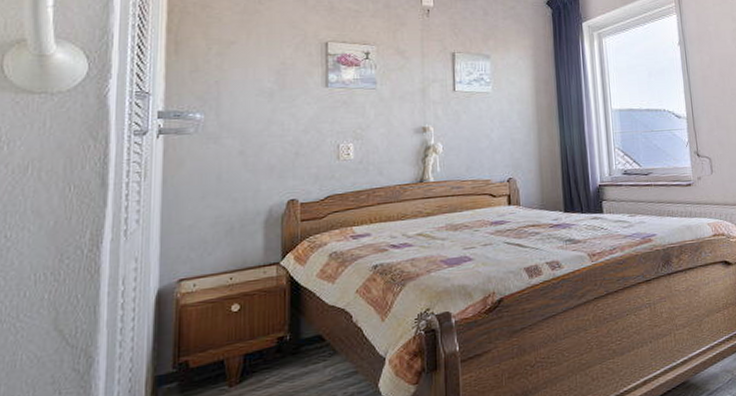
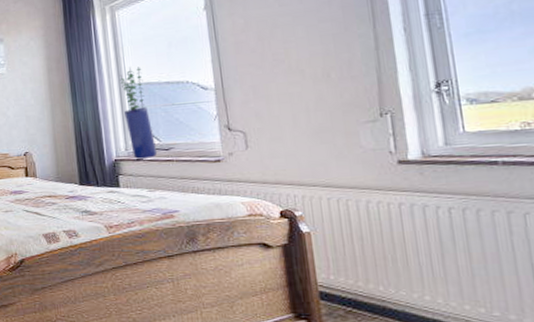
vase: none [605,92,638,184] -> present [120,66,158,159]

